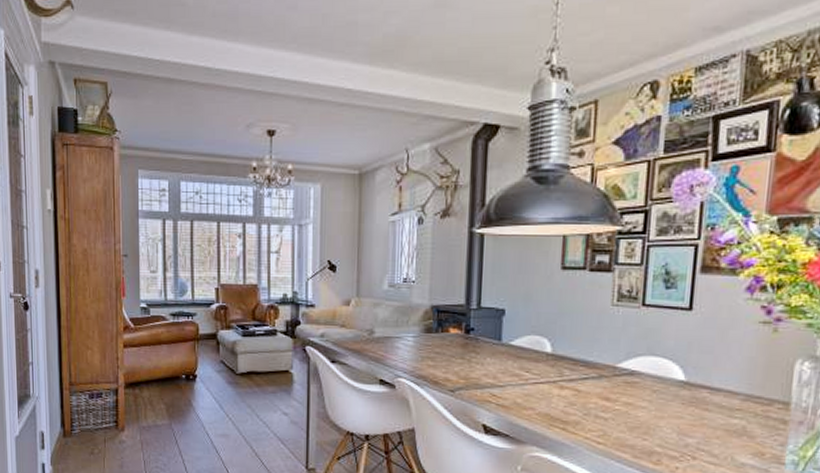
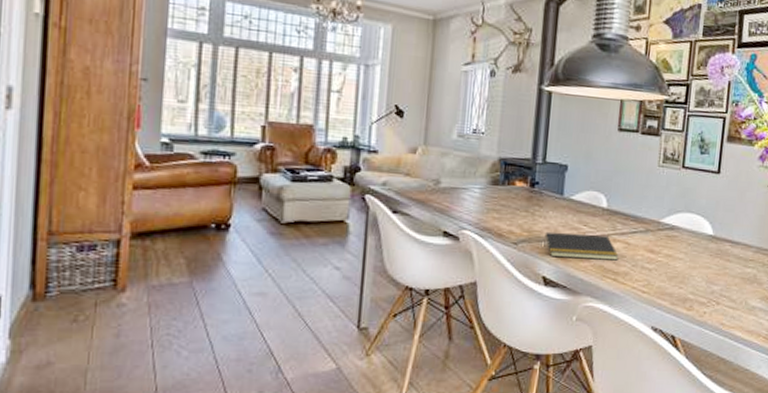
notepad: none [482,378,568,409] -> present [544,231,619,261]

